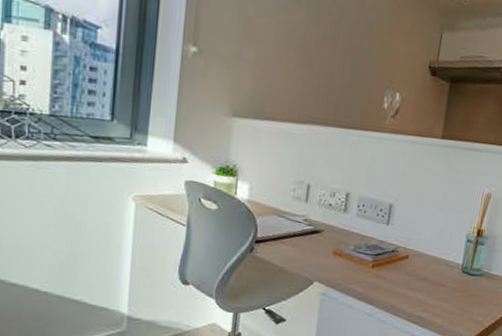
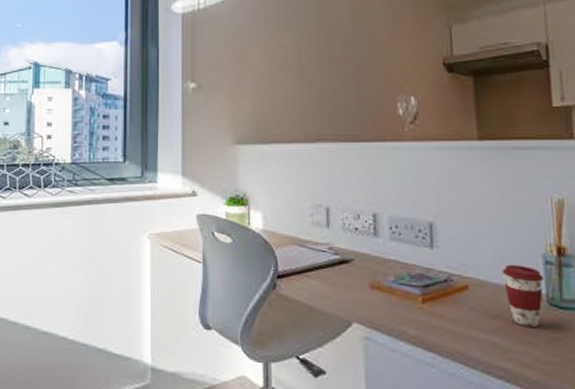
coffee cup: none [434,240,463,288] -> present [501,264,544,327]

